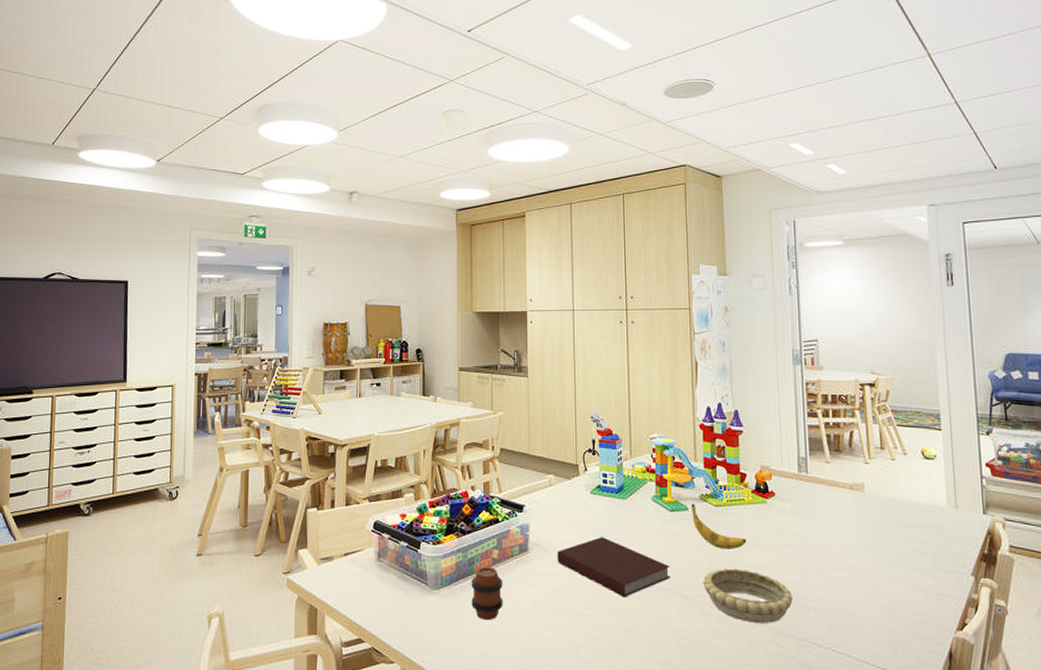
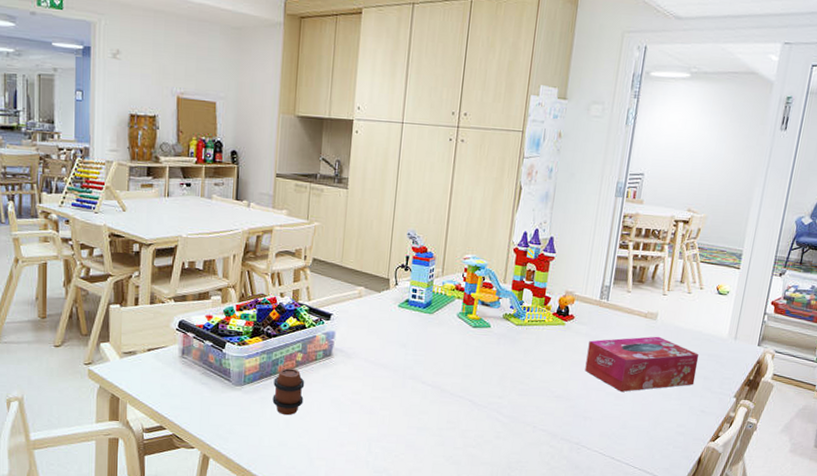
notebook: present [557,537,670,598] -> none [359,347,466,401]
banana: present [692,504,747,549] -> none [493,322,541,365]
decorative bowl: present [702,568,793,623] -> none [493,380,573,429]
tissue box: none [796,509,923,575] -> present [585,336,700,392]

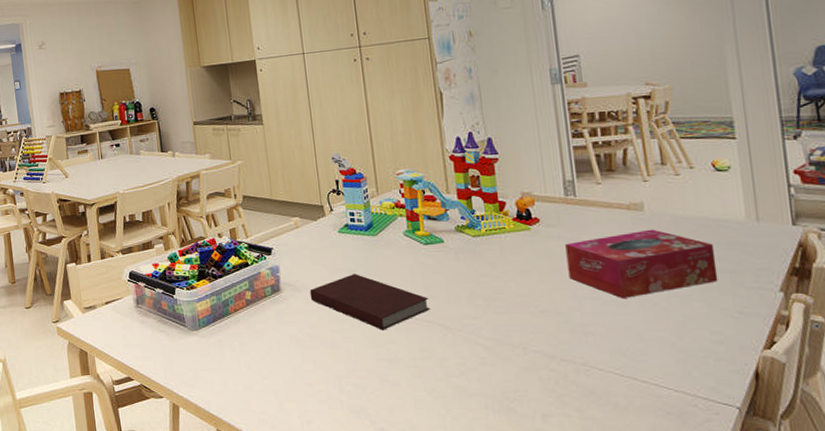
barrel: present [272,367,305,416] -> none [227,307,261,357]
notebook: none [359,347,466,401] -> present [309,274,430,330]

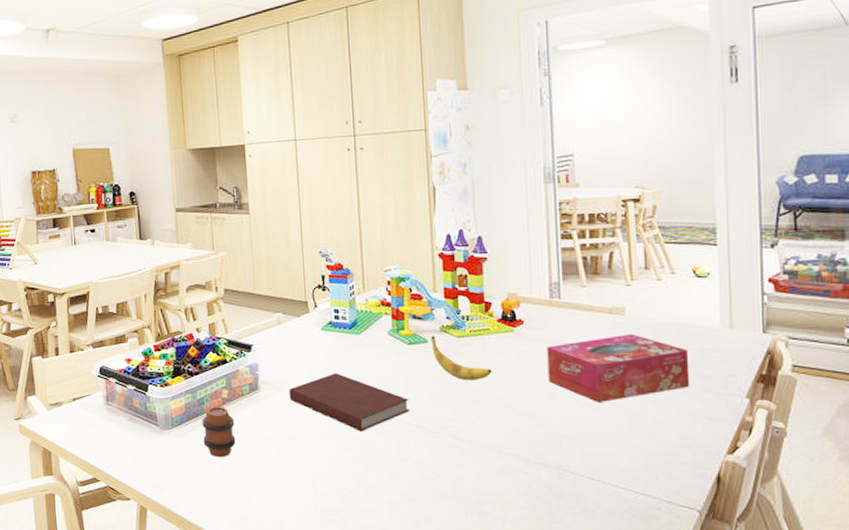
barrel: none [227,307,261,357] -> present [202,406,236,458]
banana: none [447,236,511,279] -> present [431,336,492,381]

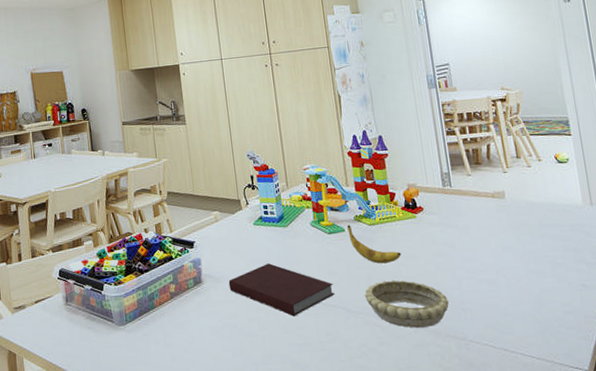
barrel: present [202,406,236,458] -> none [153,300,184,350]
decorative bowl: none [444,399,543,452] -> present [364,280,449,328]
tissue box: present [547,333,690,402] -> none [445,214,565,277]

